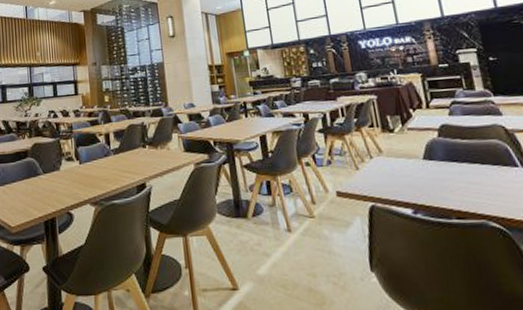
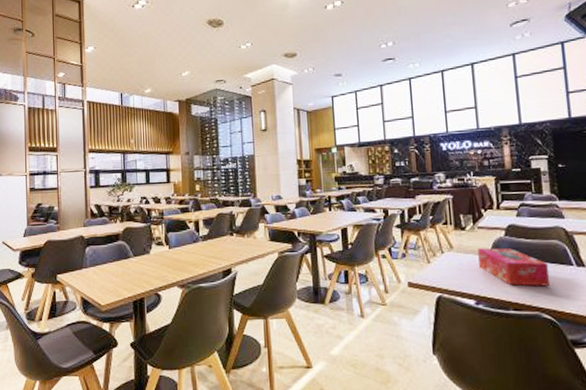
tissue box: none [410,150,495,192] -> present [478,247,551,287]

